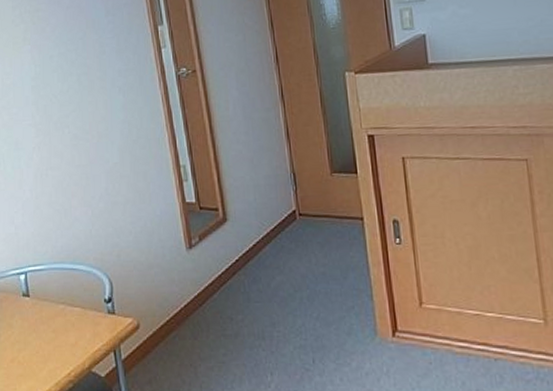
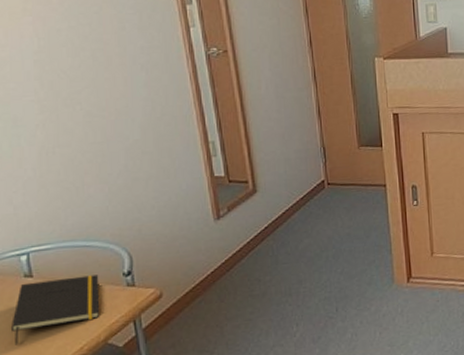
notepad: none [11,299,85,364] -> present [10,275,100,346]

